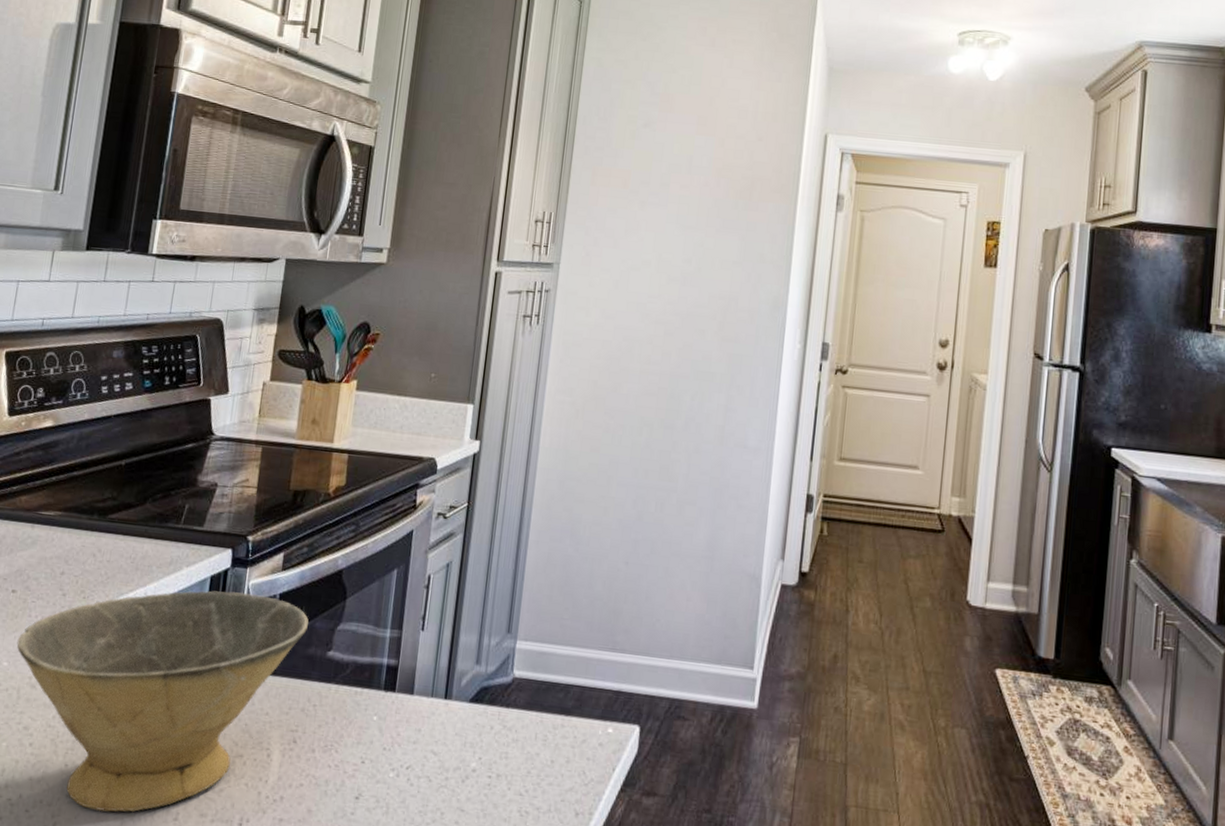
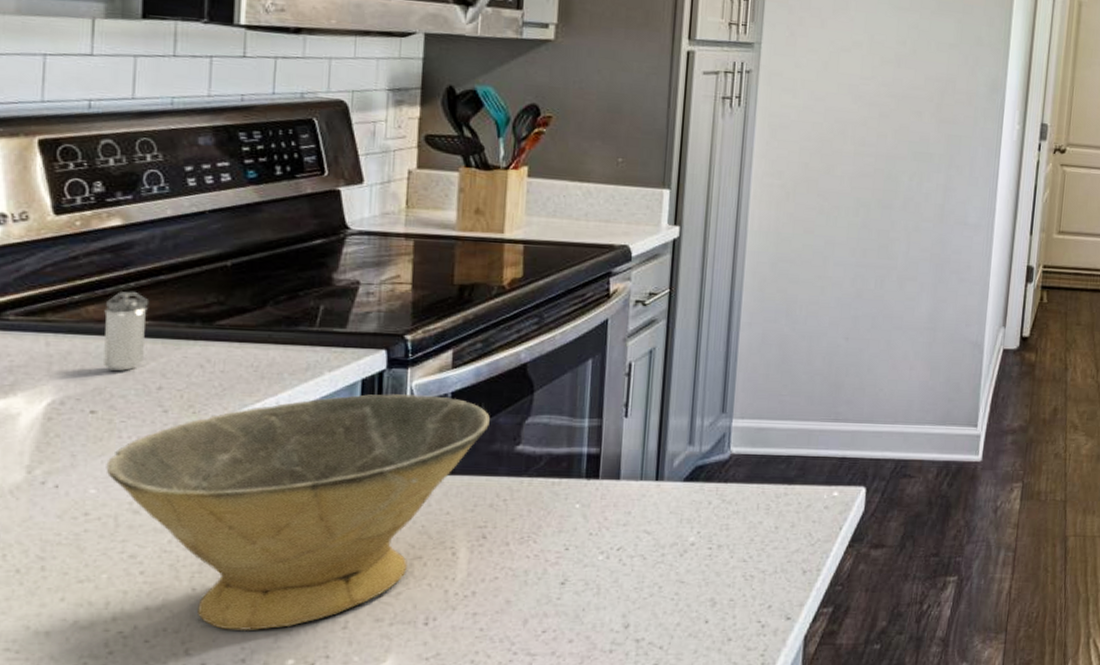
shaker: none [26,484,64,556] -> present [104,291,150,371]

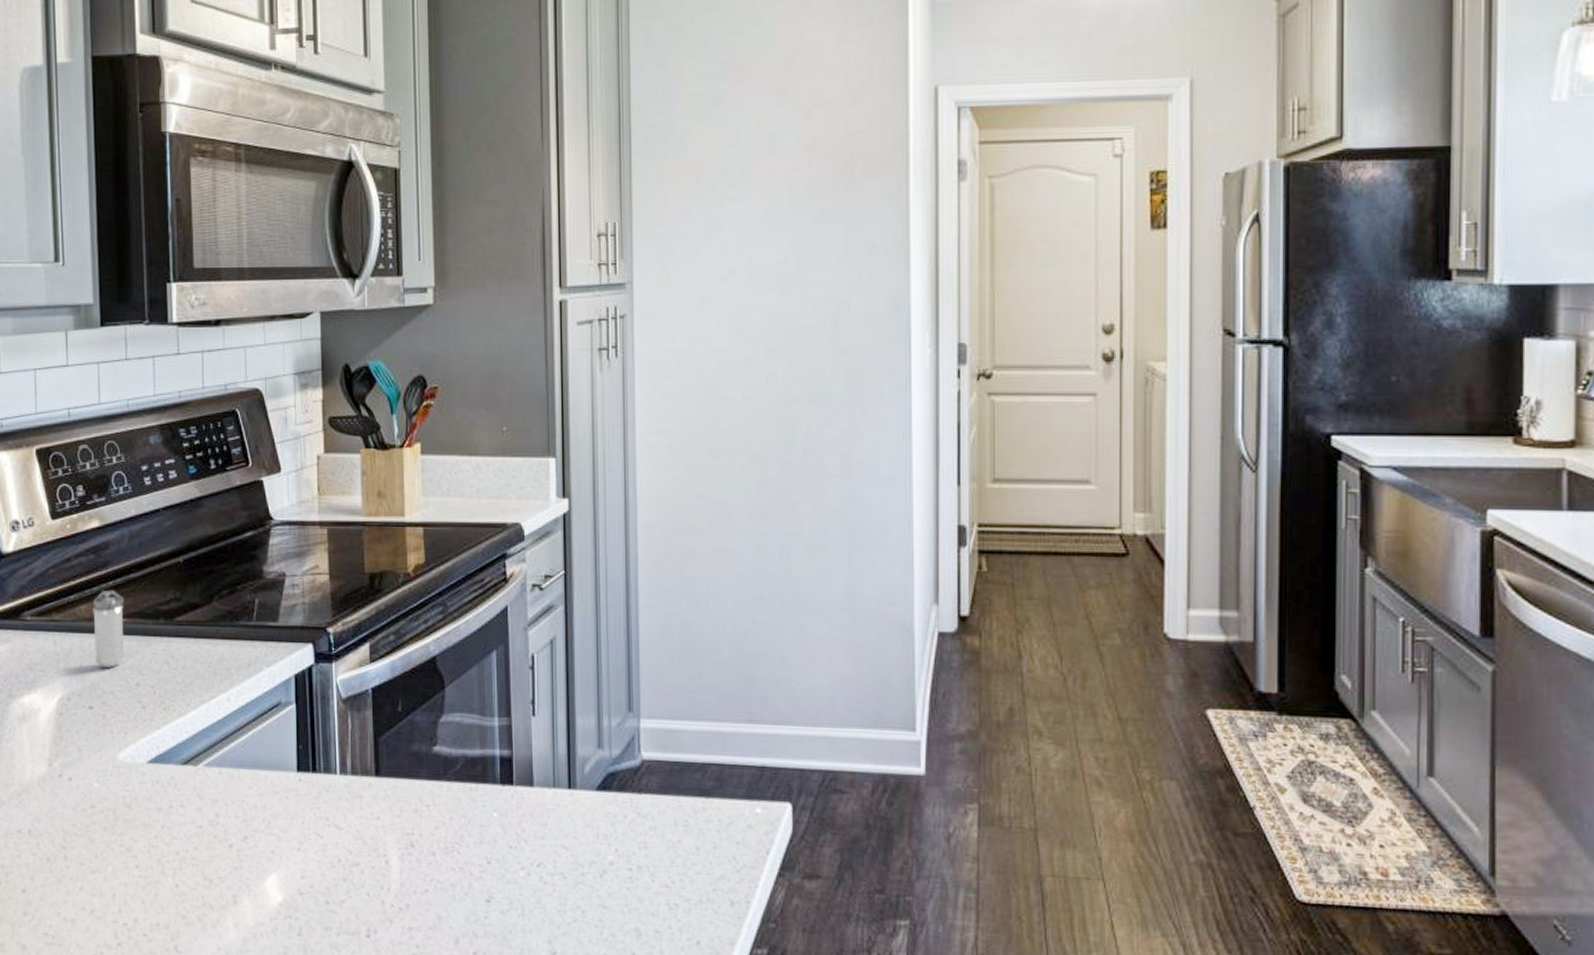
bowl: present [106,393,490,632] -> none [104,689,407,932]

